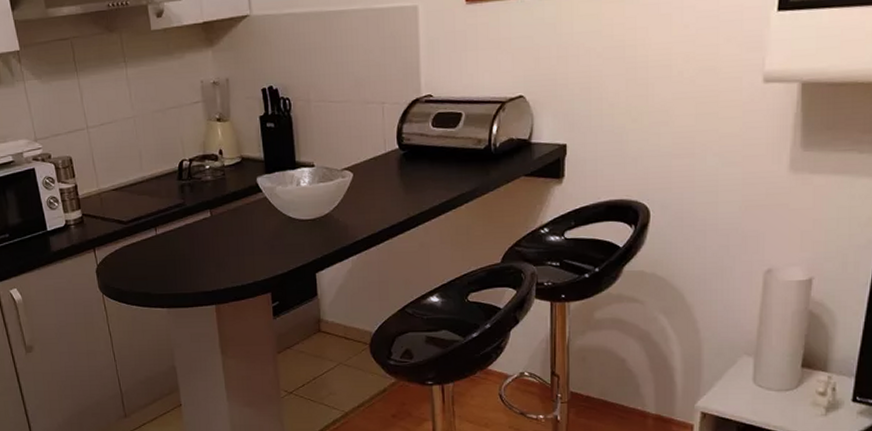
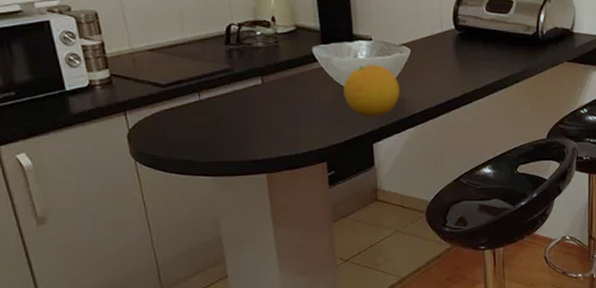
fruit: none [286,191,342,246] -> present [343,64,400,117]

